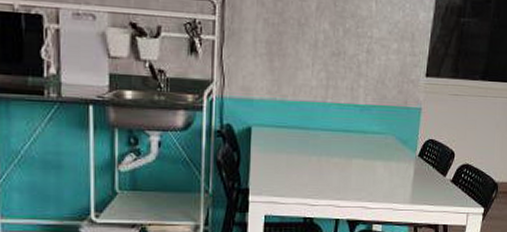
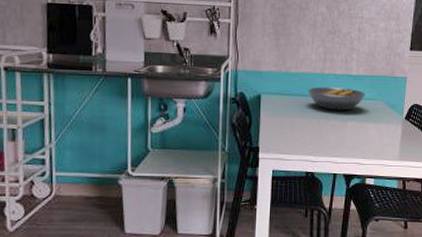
fruit bowl: none [307,118,374,146] -> present [308,87,365,111]

